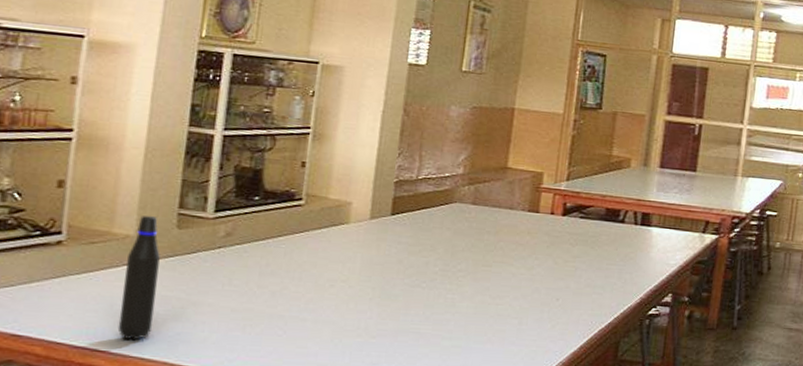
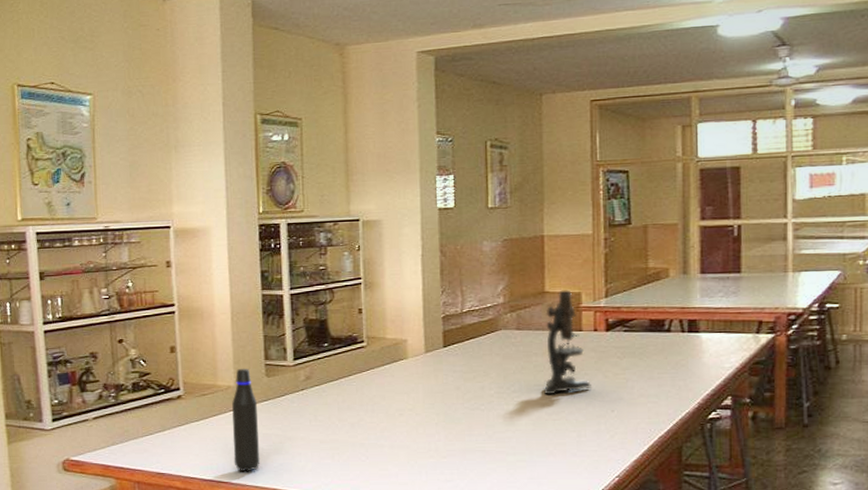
microscope: none [491,167,540,277] -> present [544,290,591,394]

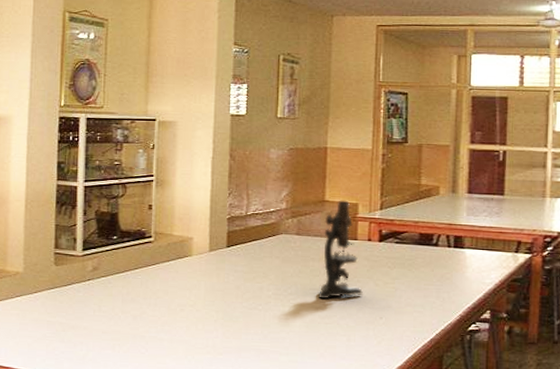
water bottle: present [232,368,260,472] -> none [16,255,43,358]

